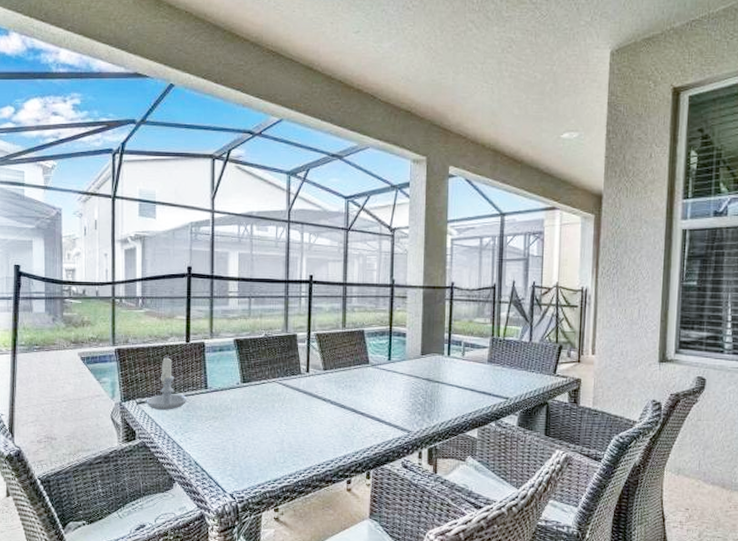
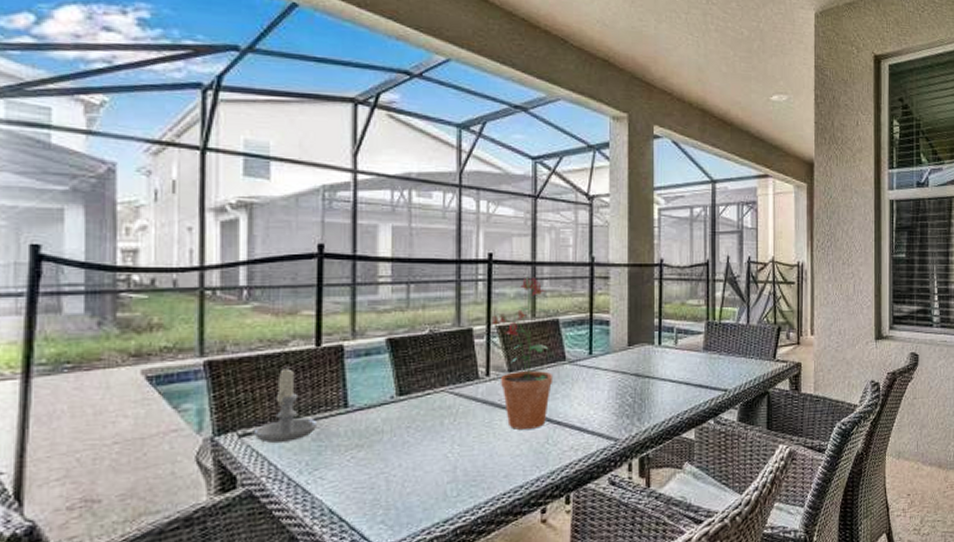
potted plant: none [310,295,359,417] -> present [490,277,554,430]

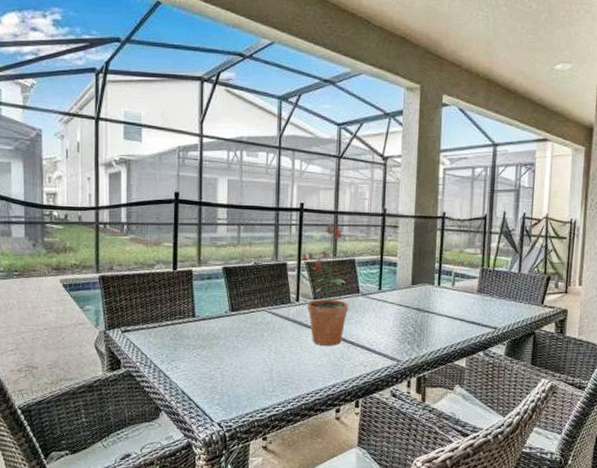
candle: present [255,367,318,443] -> none [132,284,174,339]

